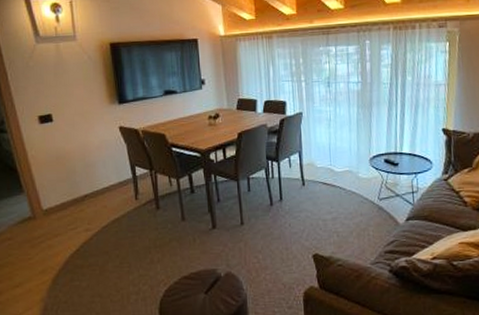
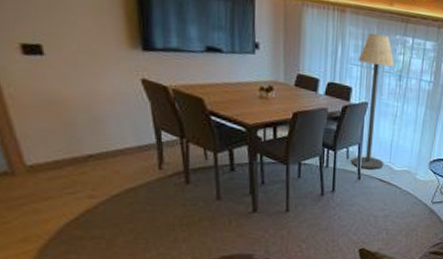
floor lamp: none [289,49,325,175] -> present [352,32,394,170]

